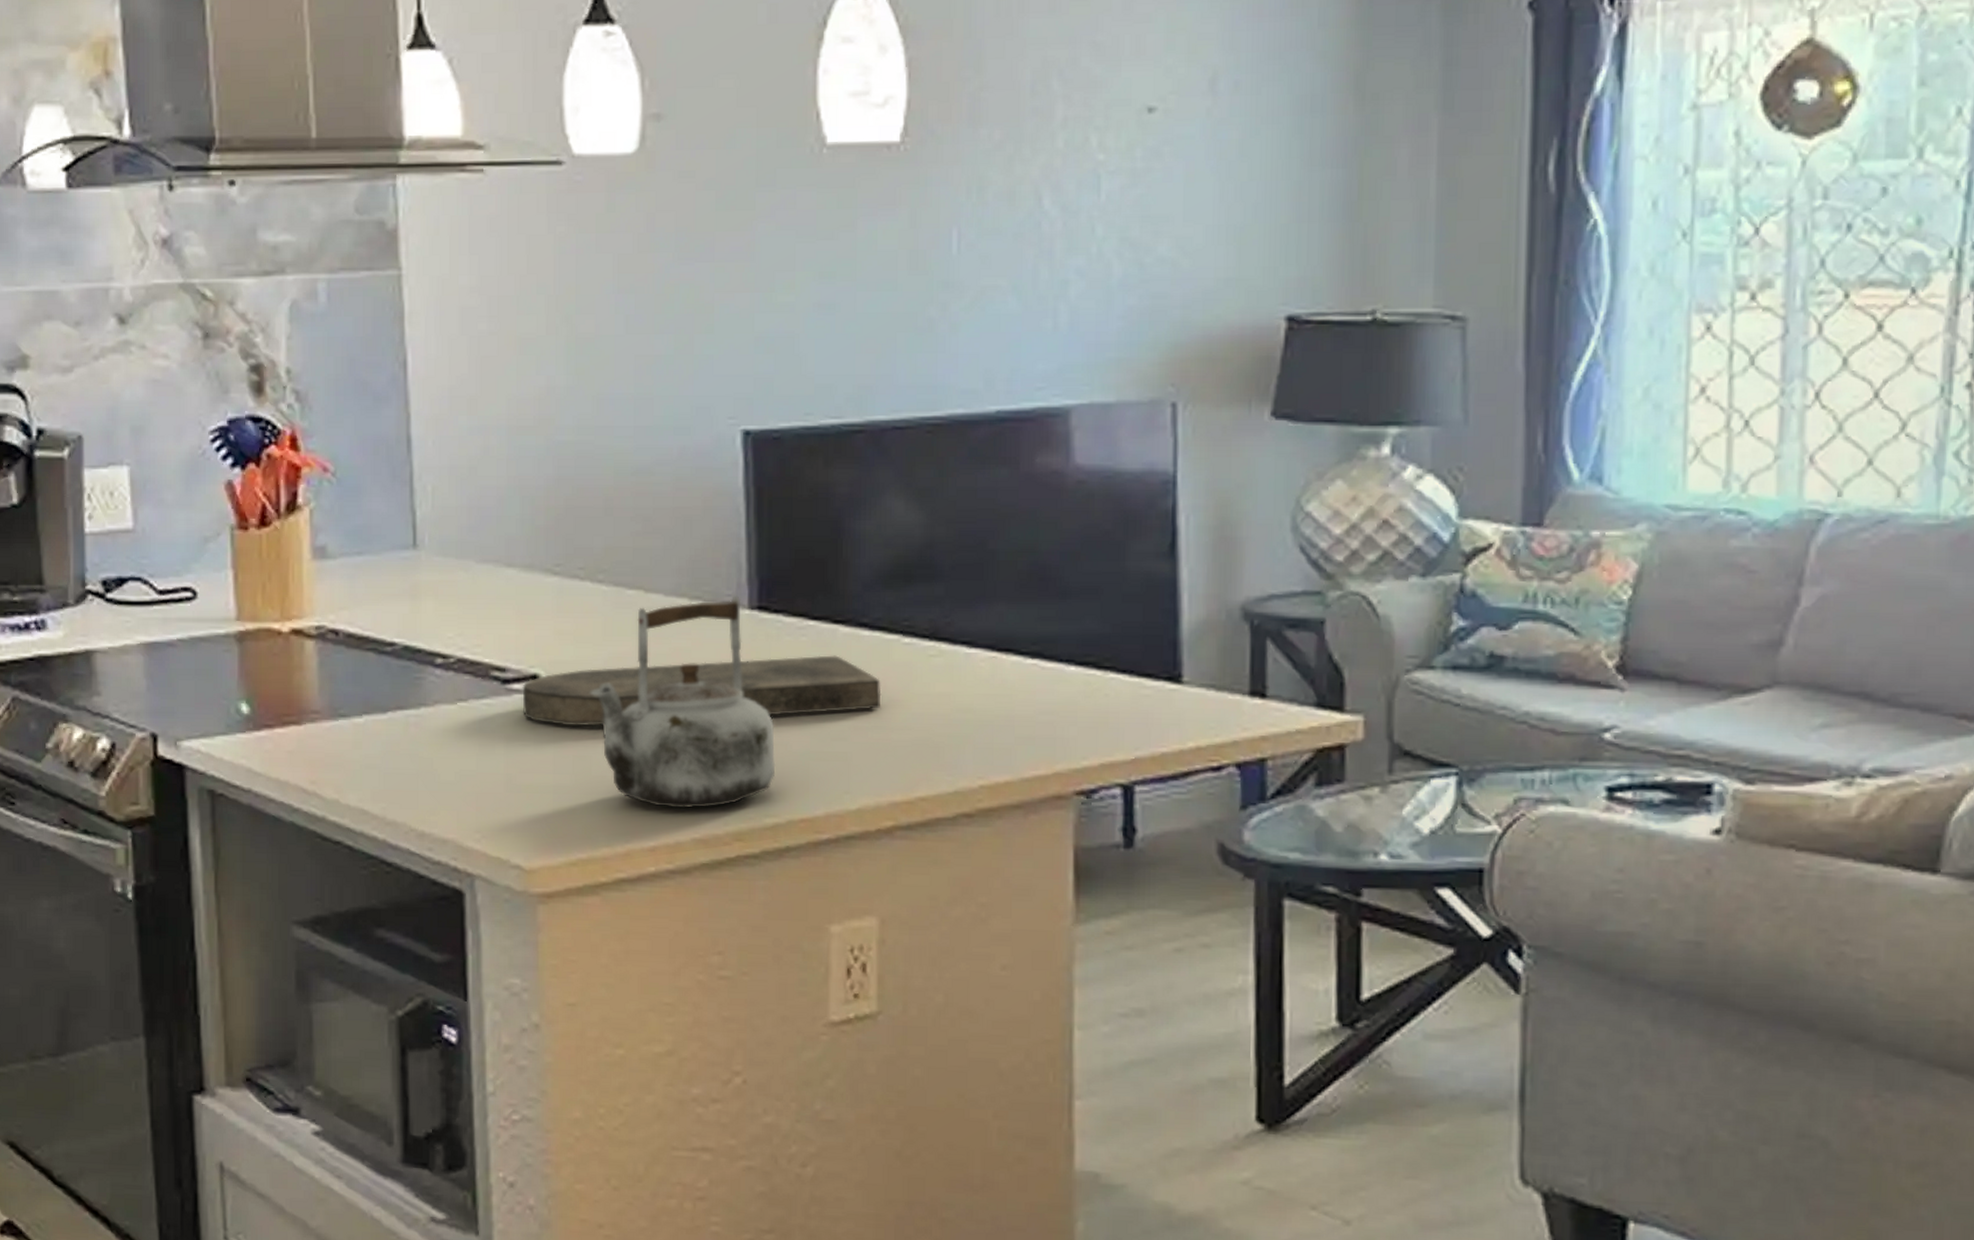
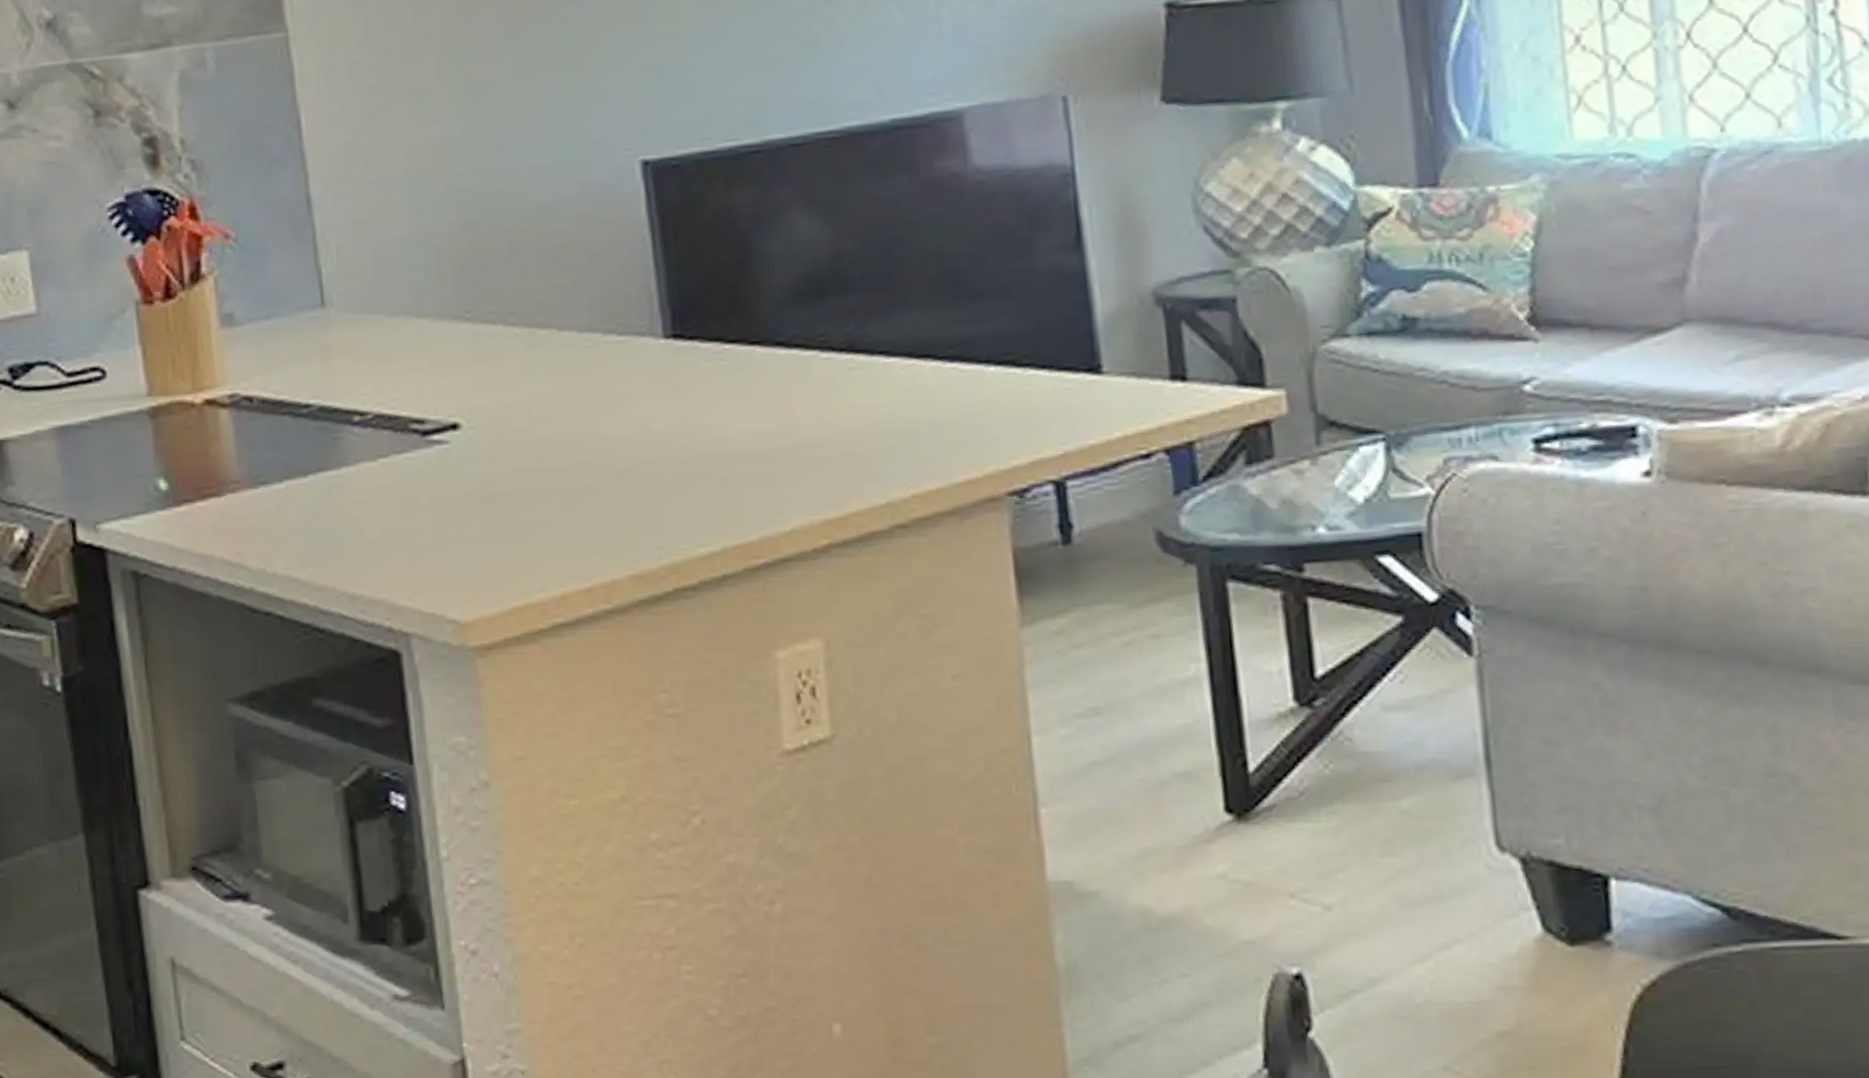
cutting board: present [522,655,882,727] -> none [442,377,804,473]
kettle: present [590,596,776,809] -> none [511,326,705,547]

